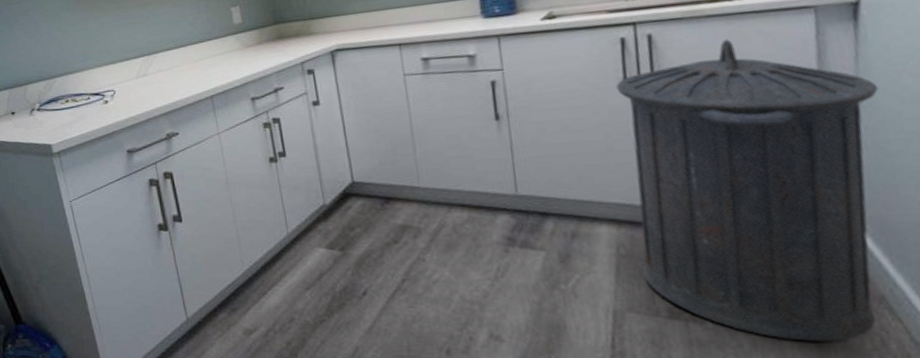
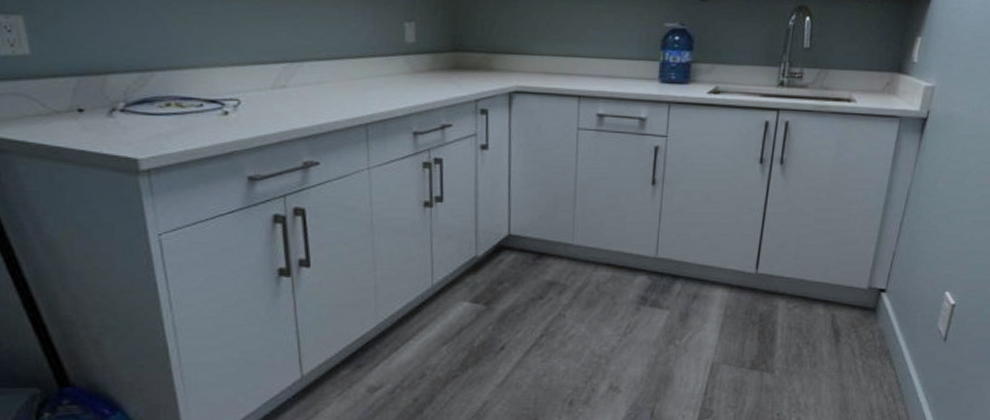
trash can: present [616,39,879,341] -> none [739,134,923,385]

